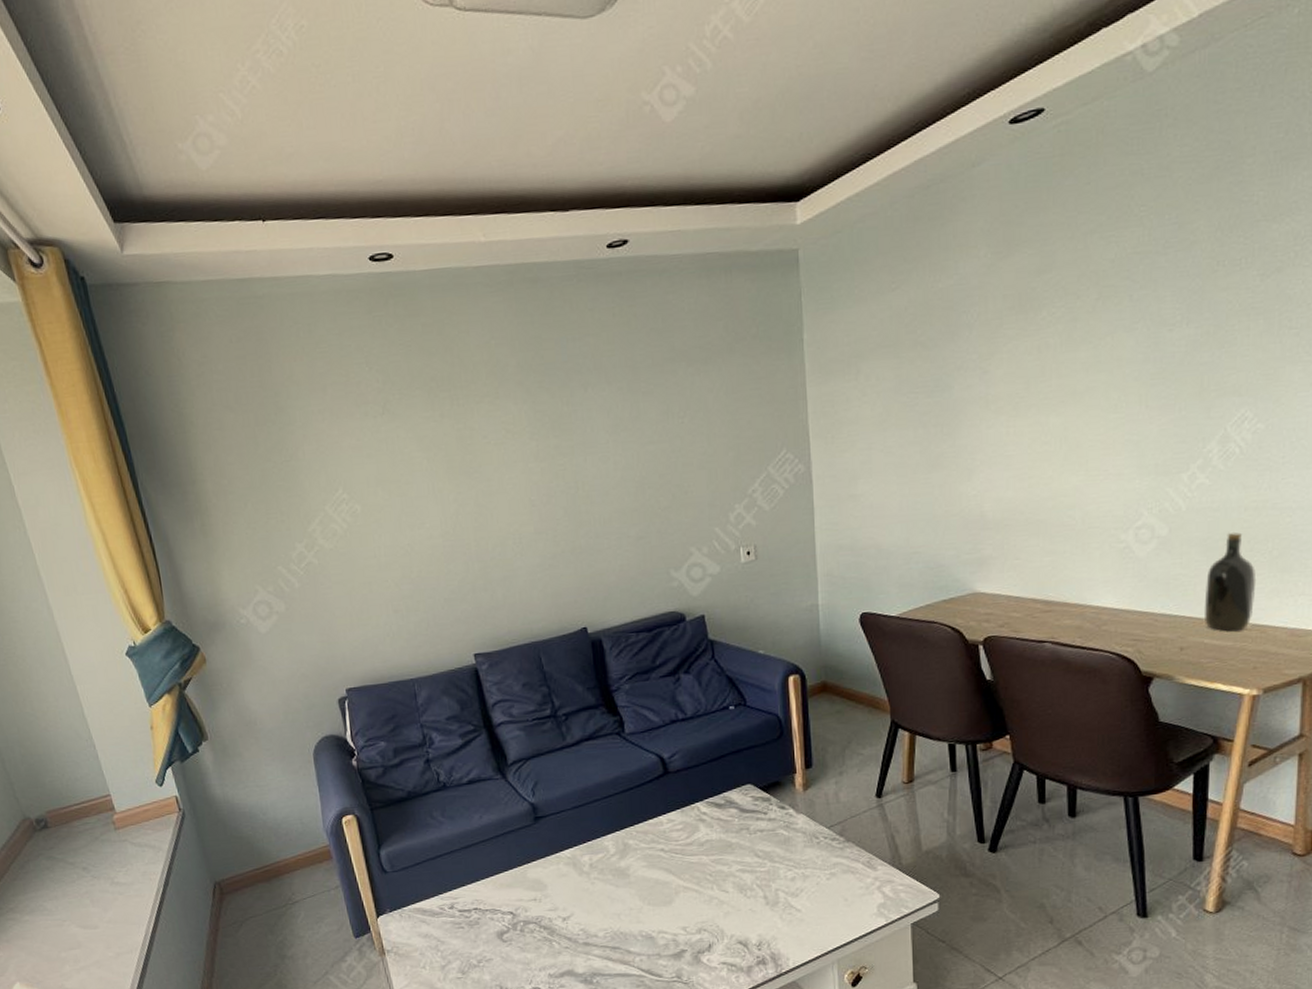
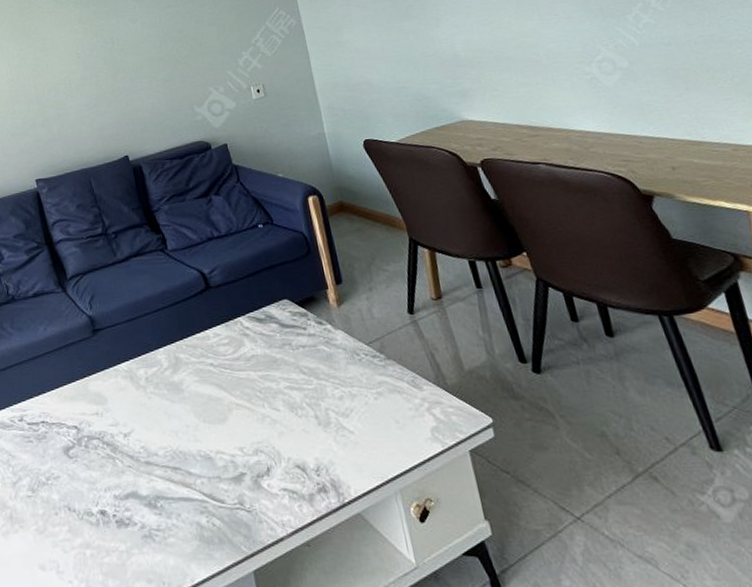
wine bottle: present [1203,532,1257,631] -> none [676,63,734,151]

